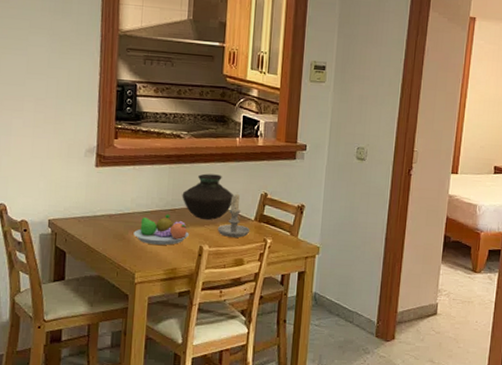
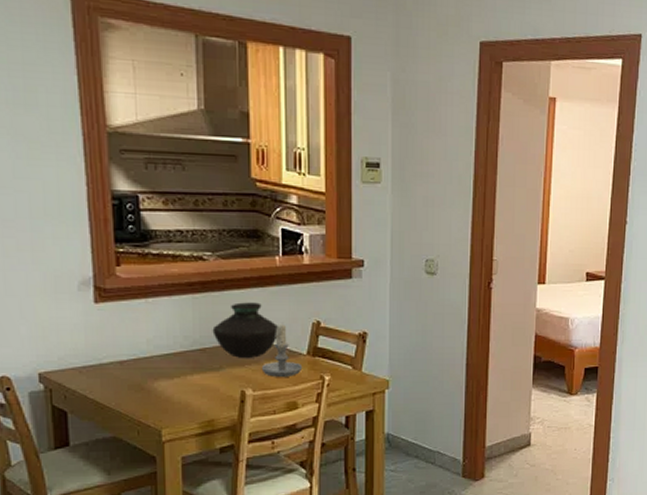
fruit bowl: present [133,214,189,245] -> none [154,355,226,393]

